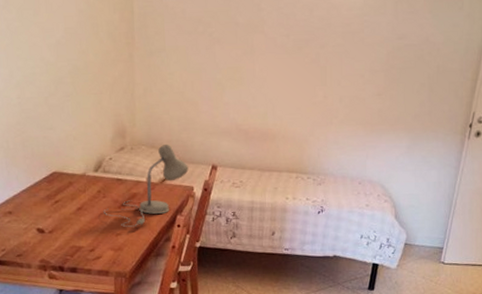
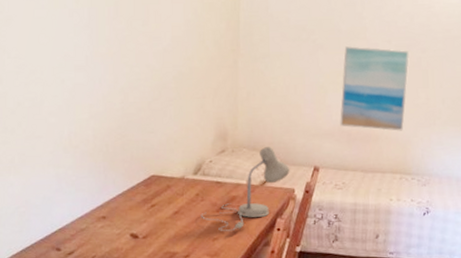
wall art: none [237,40,309,130] -> present [340,46,410,131]

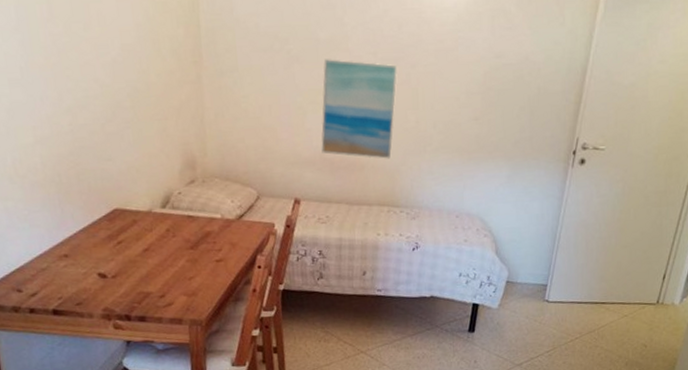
desk lamp: present [200,147,290,232] -> none [173,177,269,270]

